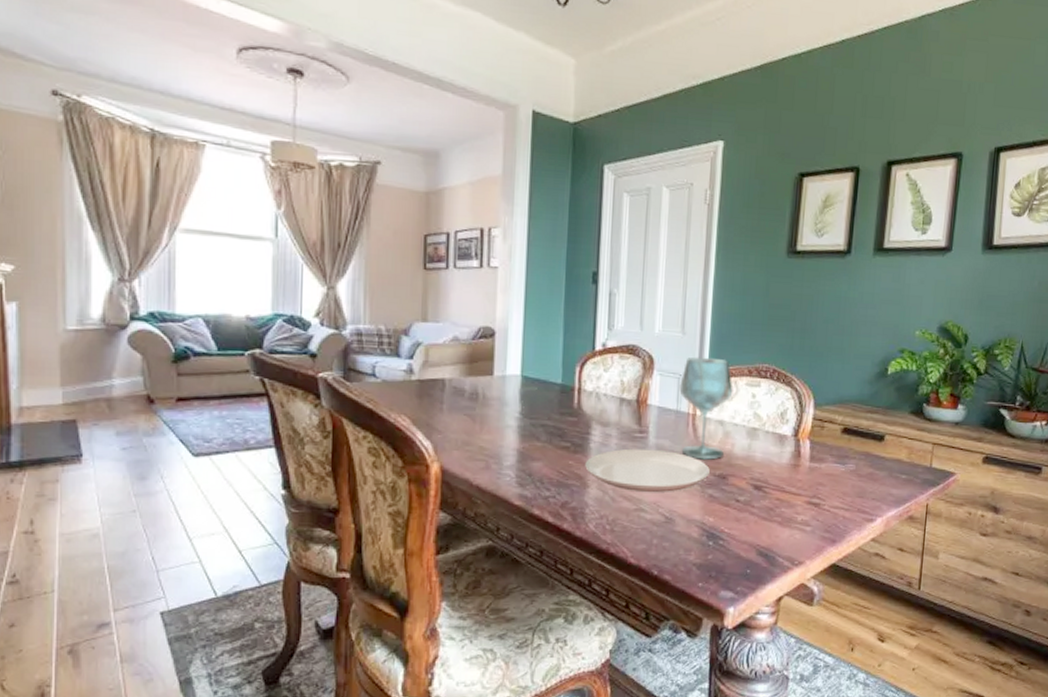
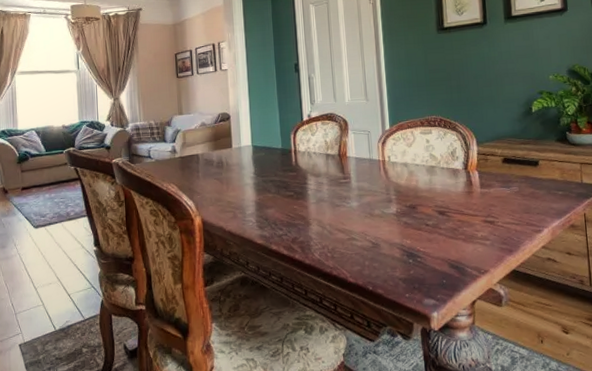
plate: present [585,448,710,492] -> none [306,190,402,225]
wine glass: present [679,357,733,460] -> none [369,115,411,195]

